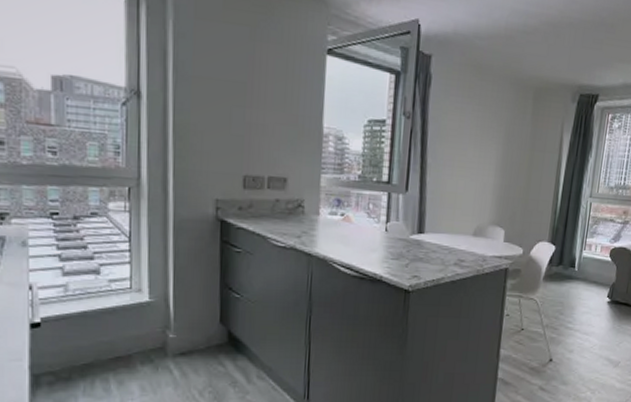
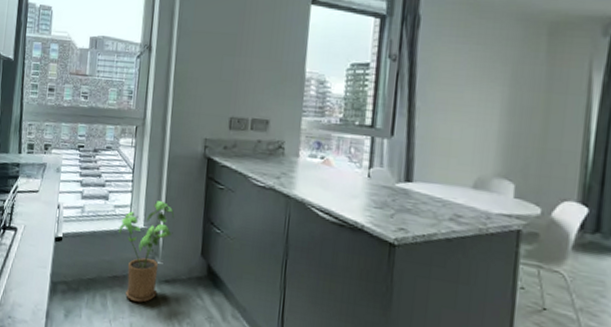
house plant: none [117,270,186,380] -> present [118,201,175,303]

